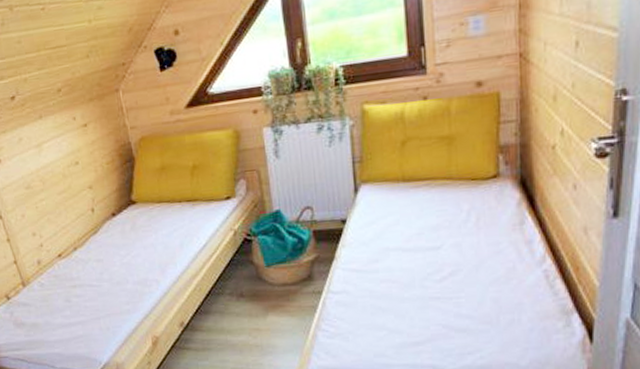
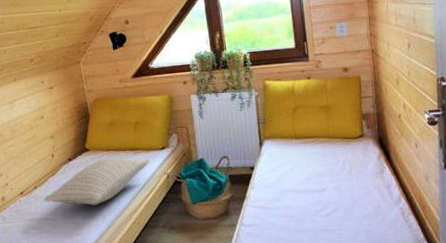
pillow: none [86,211,213,269] -> present [44,157,150,205]

